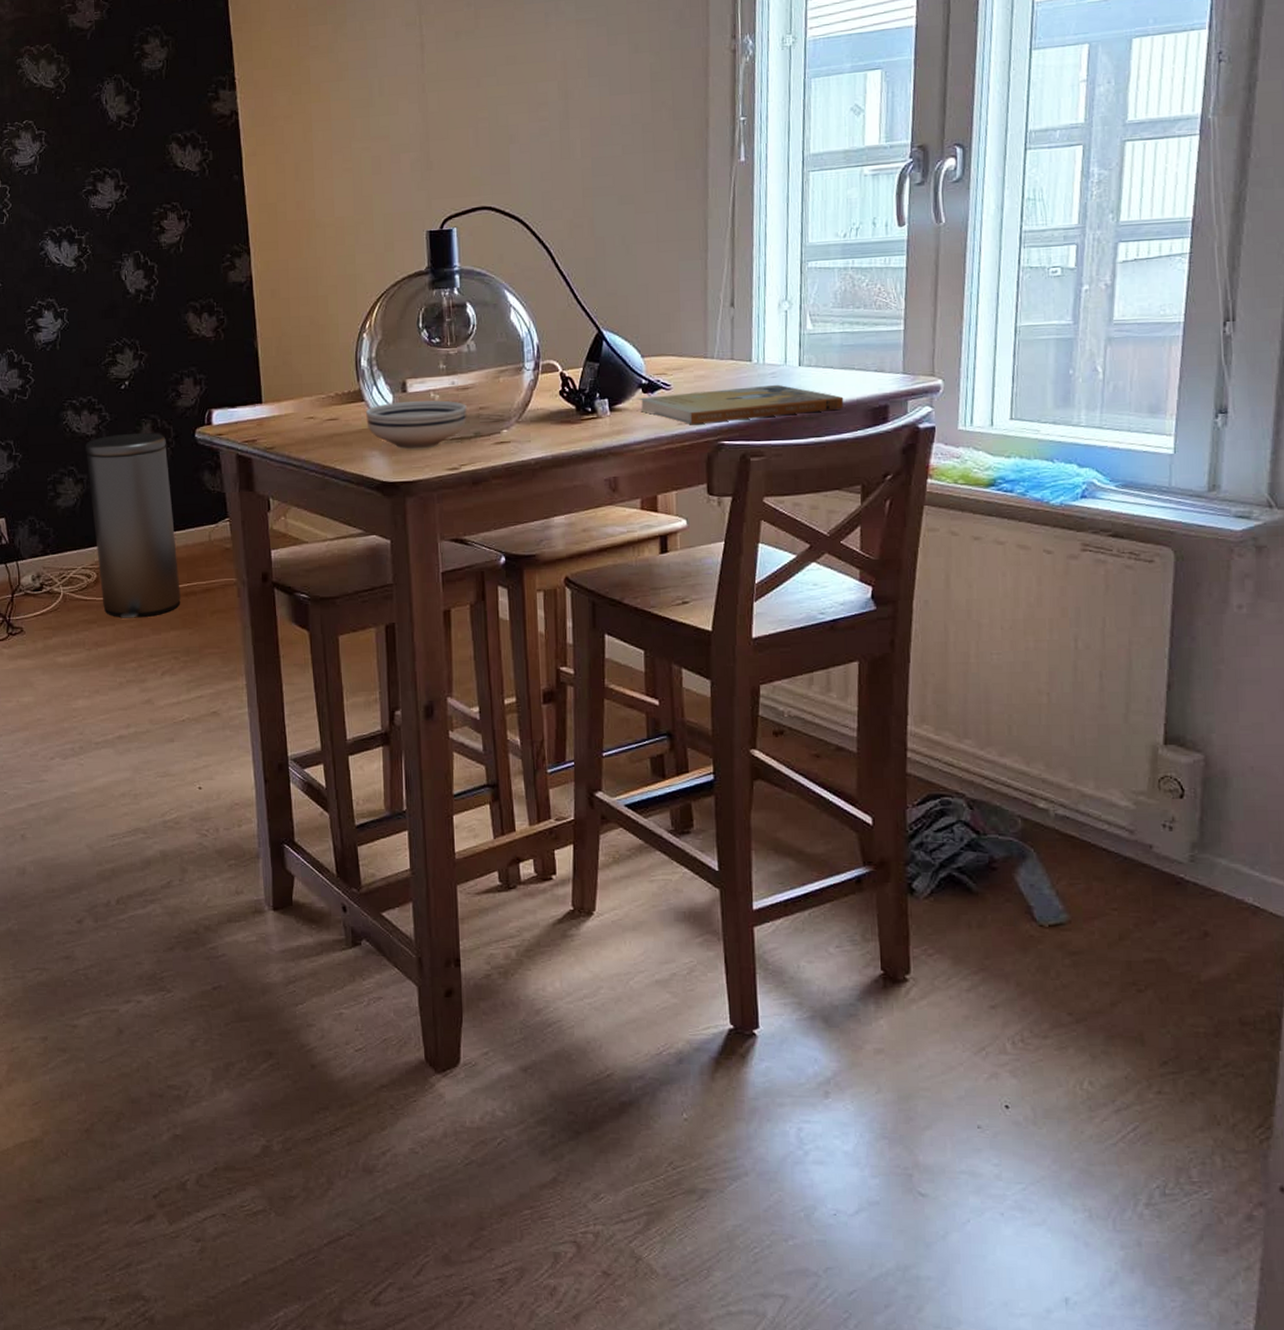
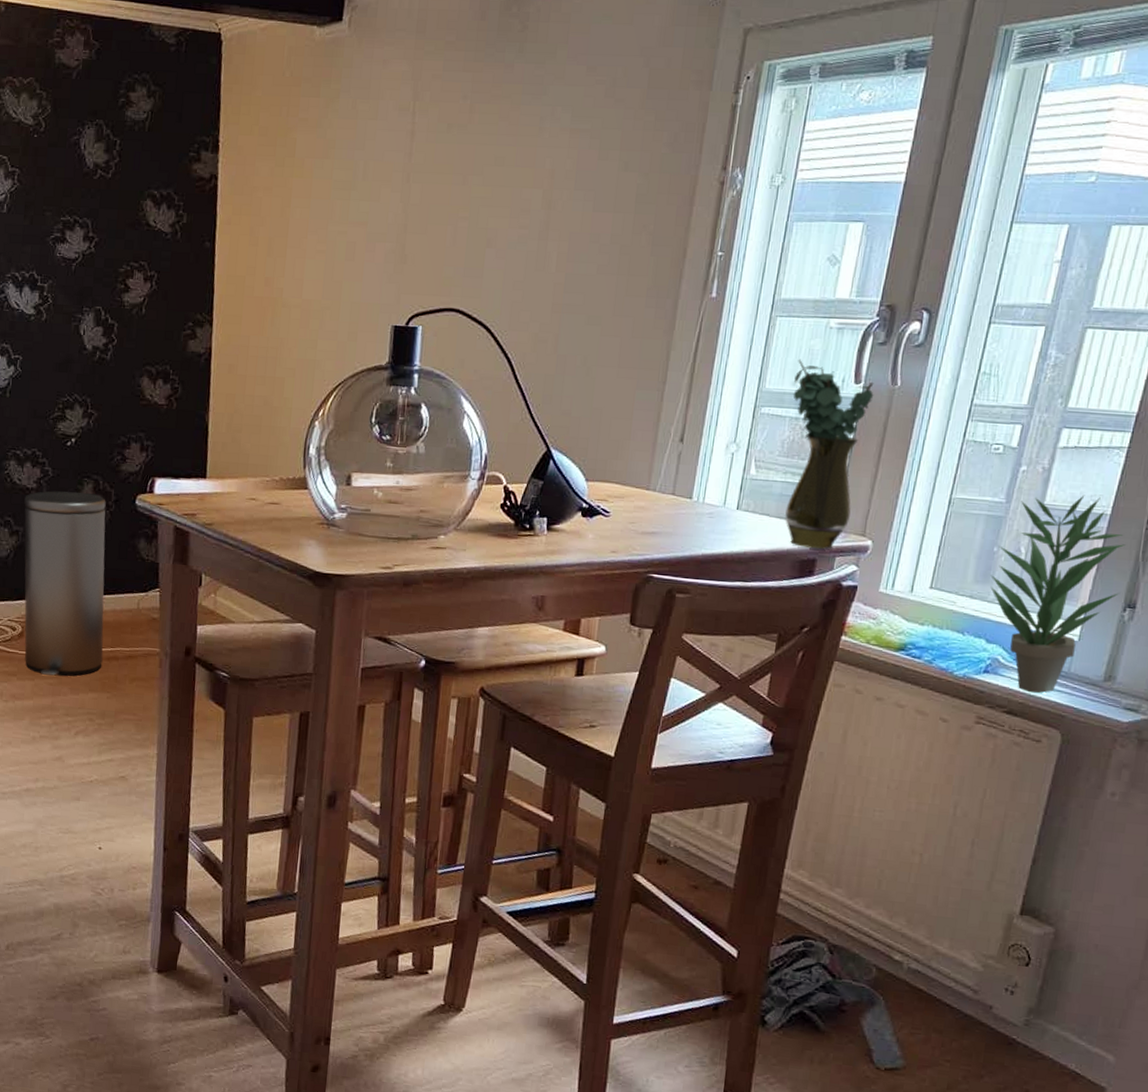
bowl: present [365,400,468,450] -> none [307,494,409,544]
book: present [637,384,844,424] -> none [574,520,775,558]
vase: none [837,209,920,395] -> present [785,359,874,549]
potted plant: none [1071,306,1208,512] -> present [990,495,1126,693]

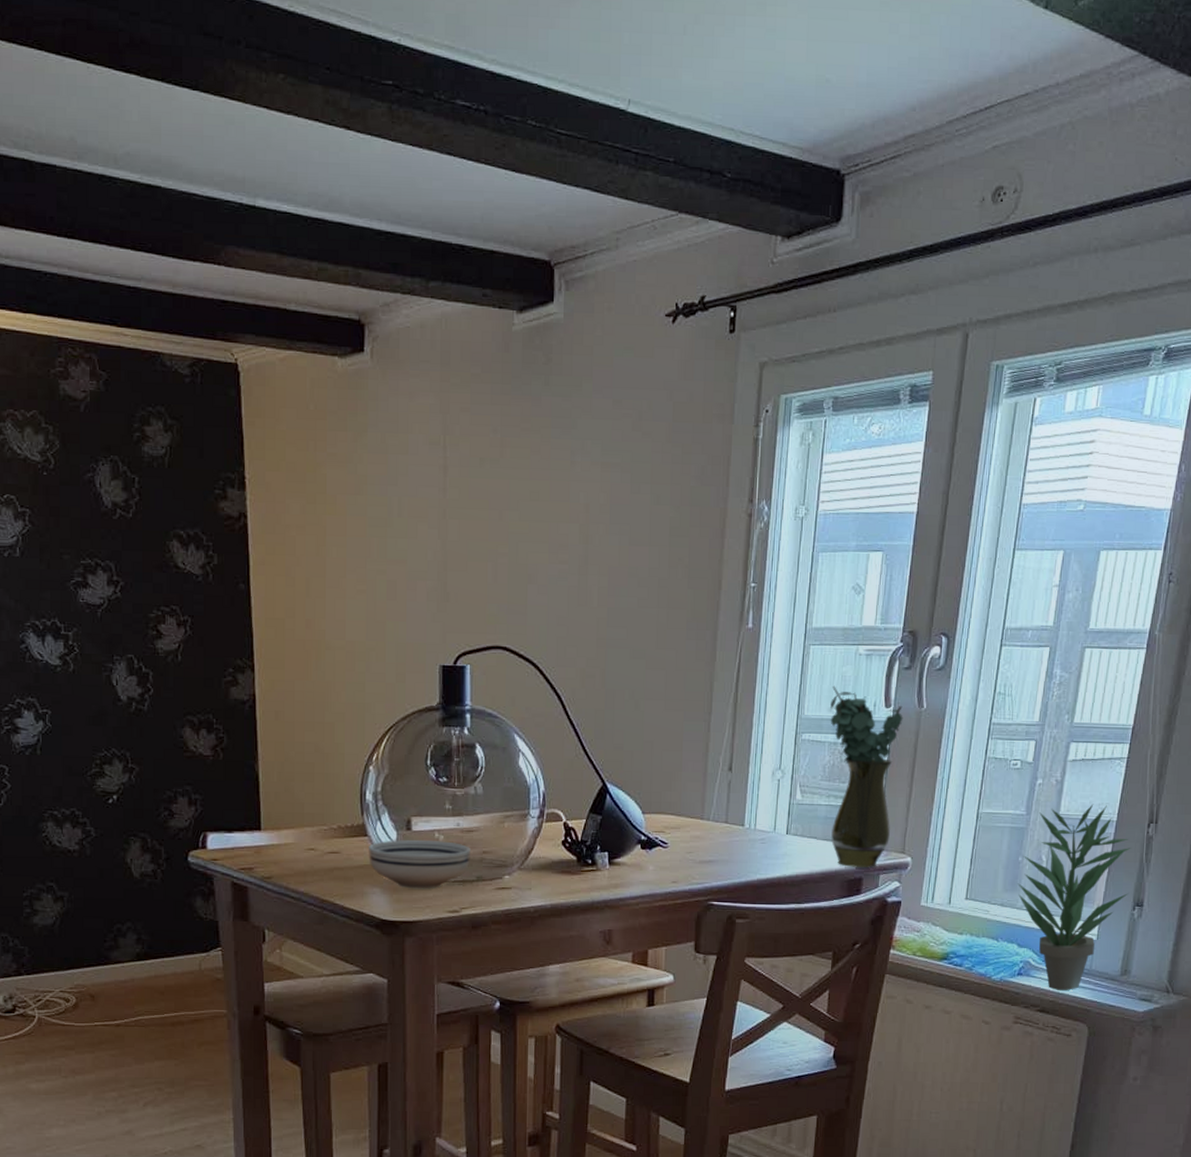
pedal bin: present [24,491,106,676] -> none [67,852,167,1046]
bowl: none [307,494,409,544] -> present [368,839,472,889]

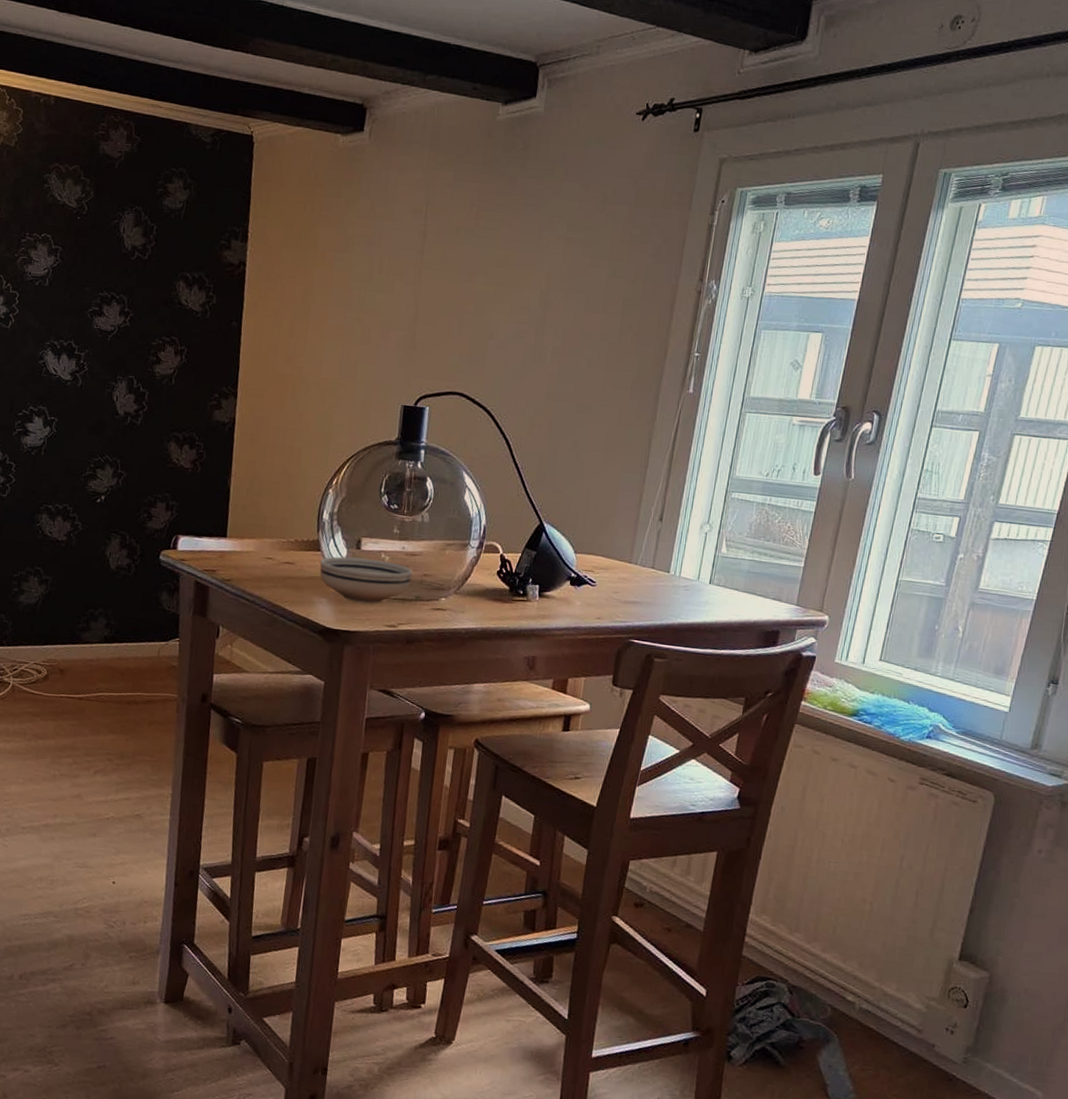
vase: present [830,685,903,867] -> none [752,451,831,622]
potted plant: present [1018,804,1131,990] -> none [932,581,1049,758]

